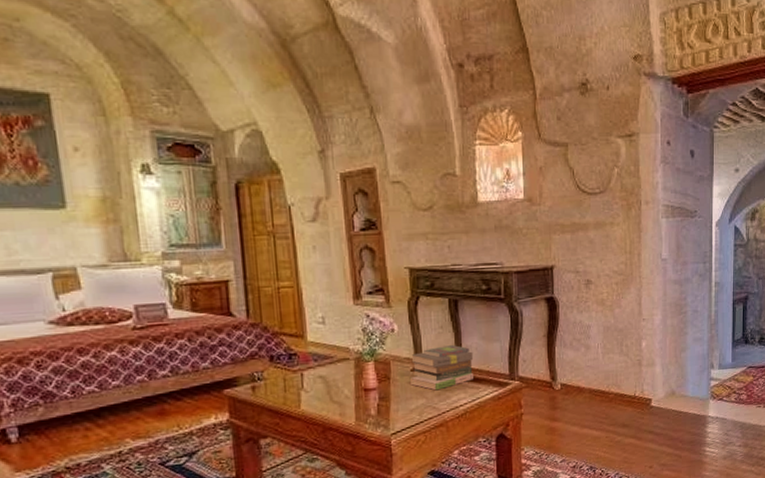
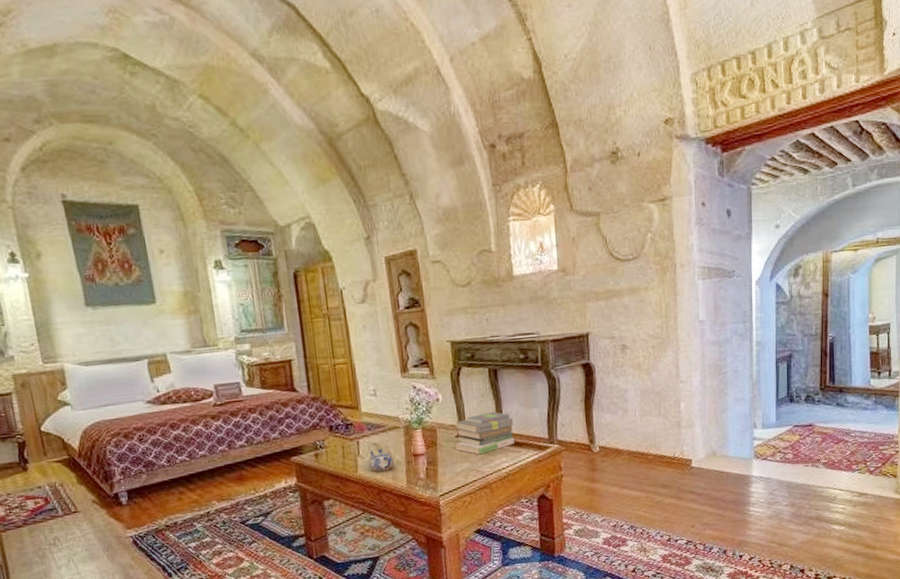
teapot: none [312,382,342,408] -> present [368,448,394,472]

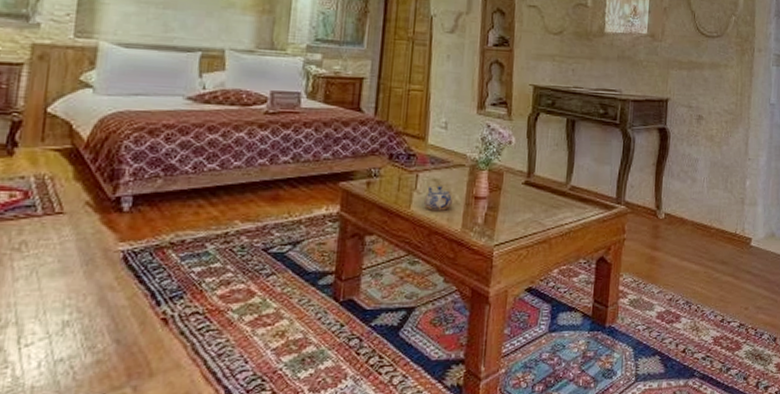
books: present [455,412,515,455] -> none [519,163,584,206]

